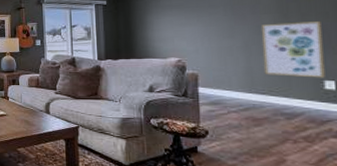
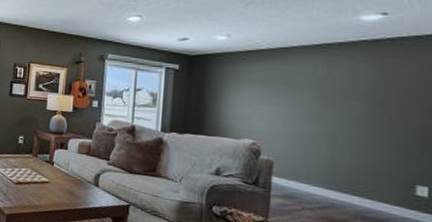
wall art: present [260,21,325,78] -> none [349,112,421,183]

